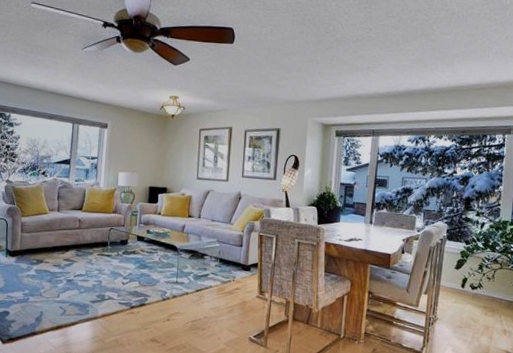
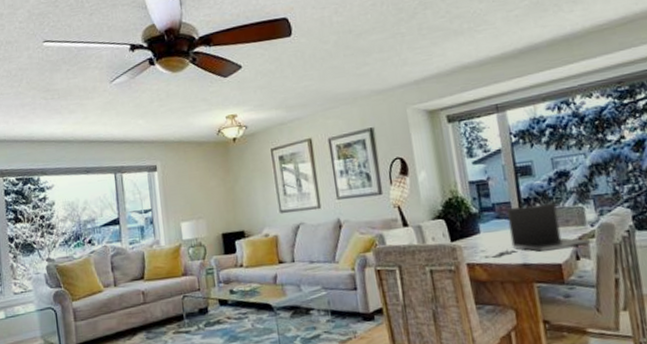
laptop computer: none [360,207,416,244] -> present [506,202,593,252]

